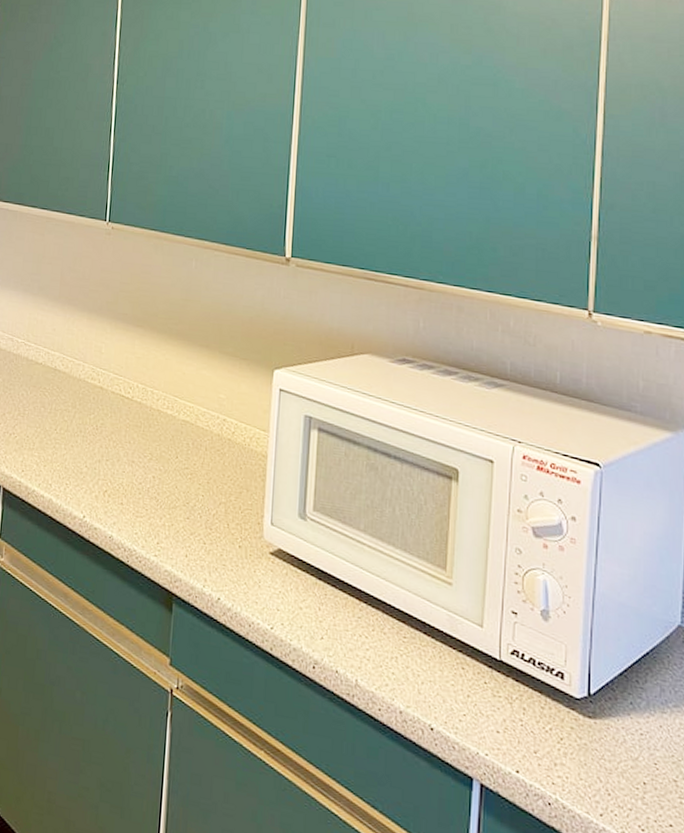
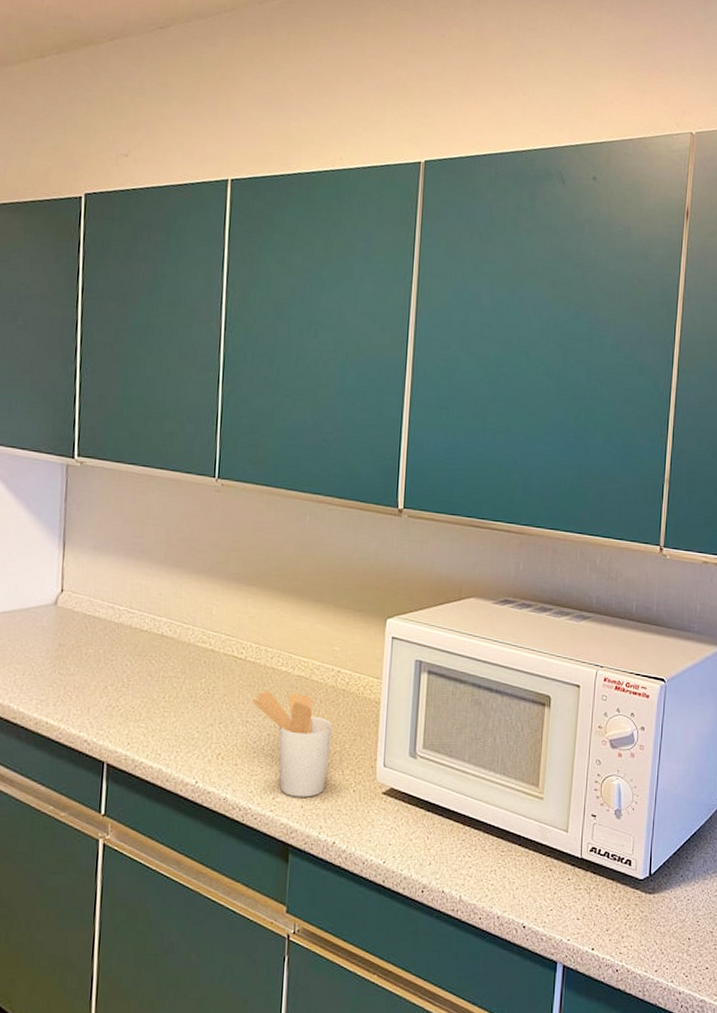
utensil holder: none [138,432,217,547] -> present [252,690,332,797]

